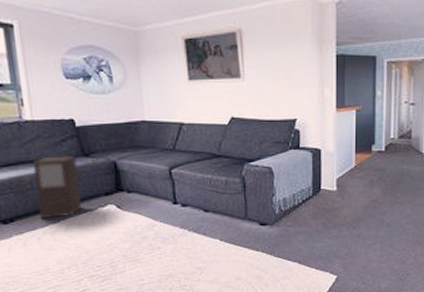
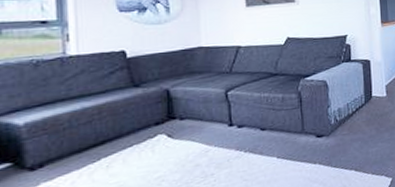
cabinet: present [32,154,81,220] -> none [73,87,127,160]

